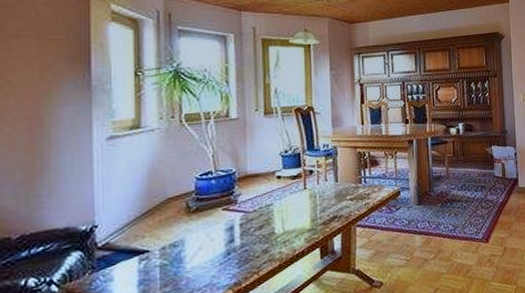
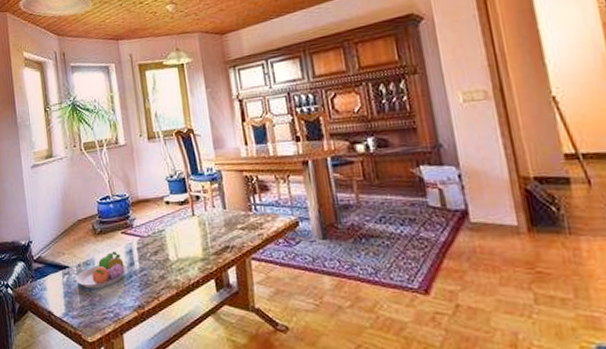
fruit bowl: none [157,230,225,273] -> present [76,252,127,289]

